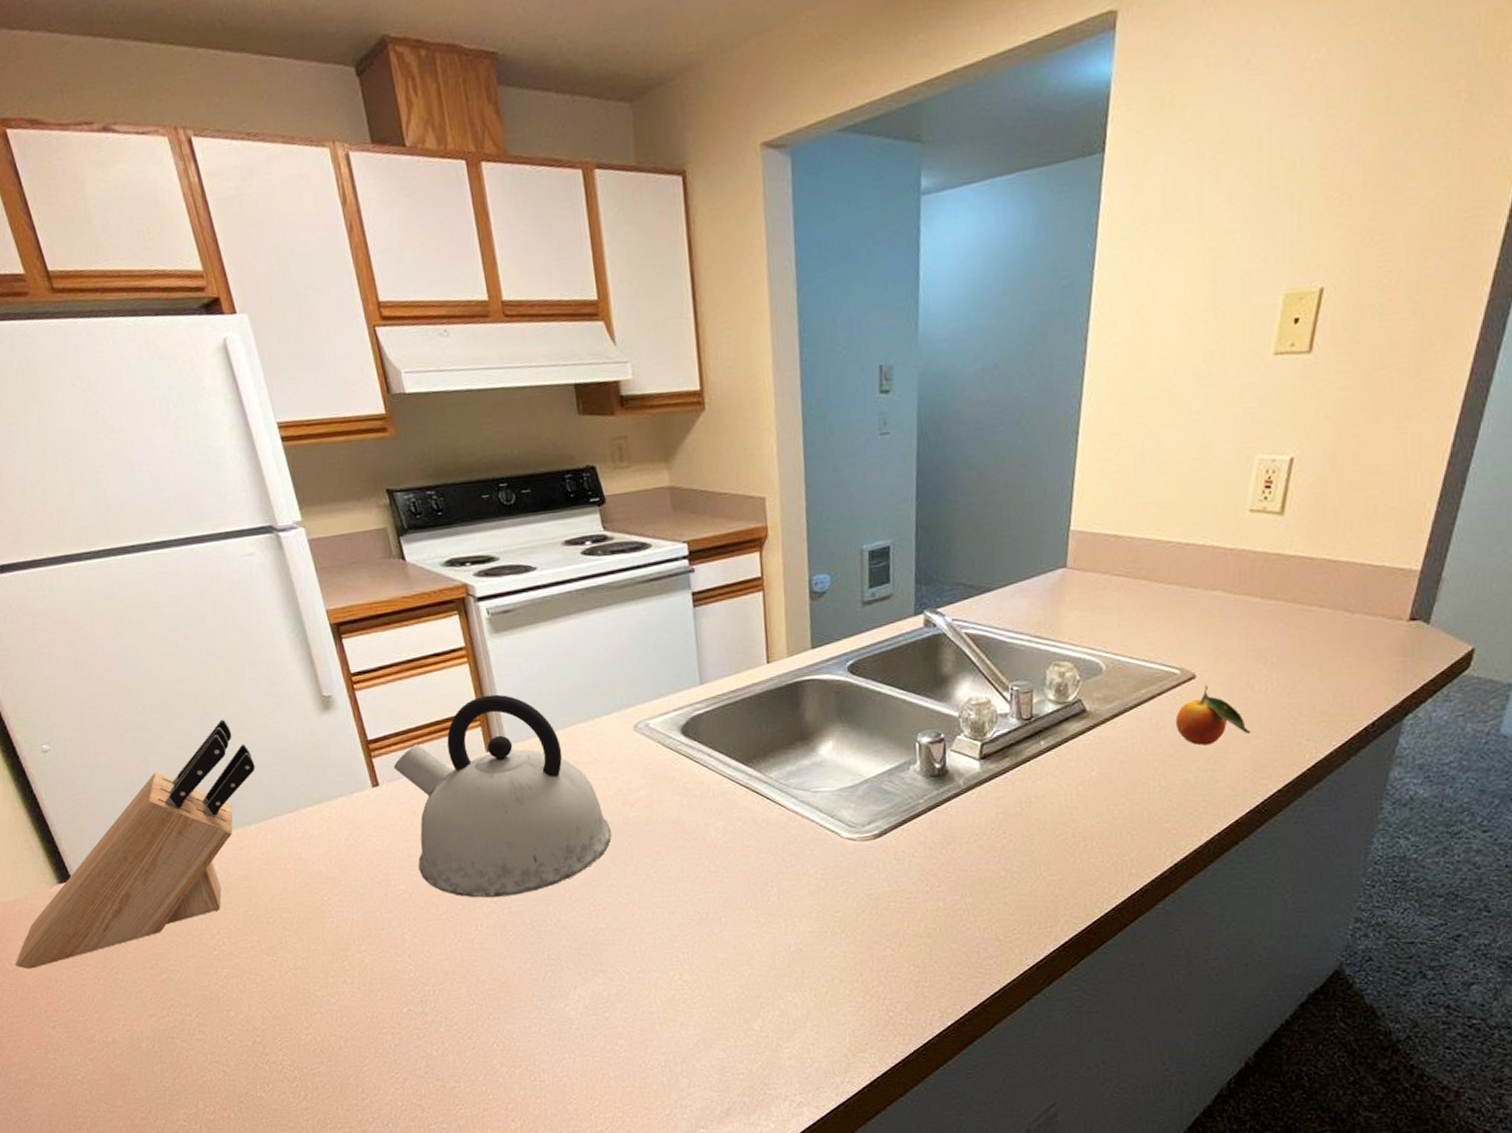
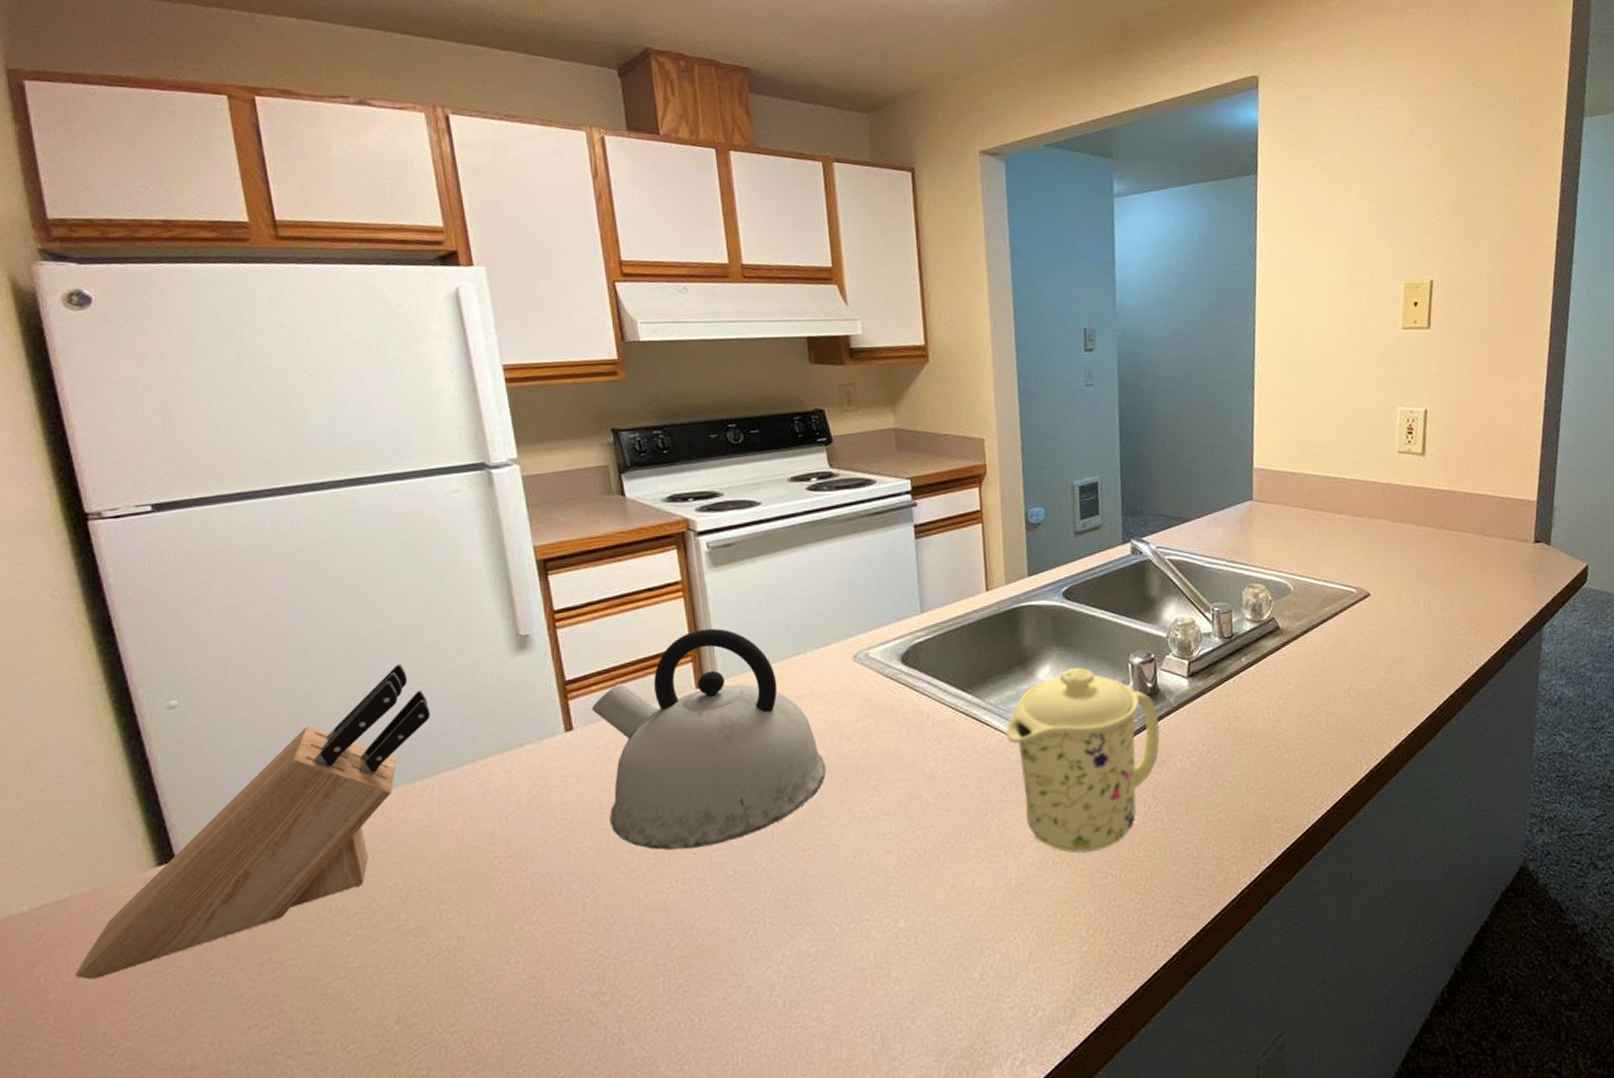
mug: none [786,745,946,925] -> present [1005,667,1160,853]
fruit: present [1175,685,1251,746] -> none [1357,602,1422,657]

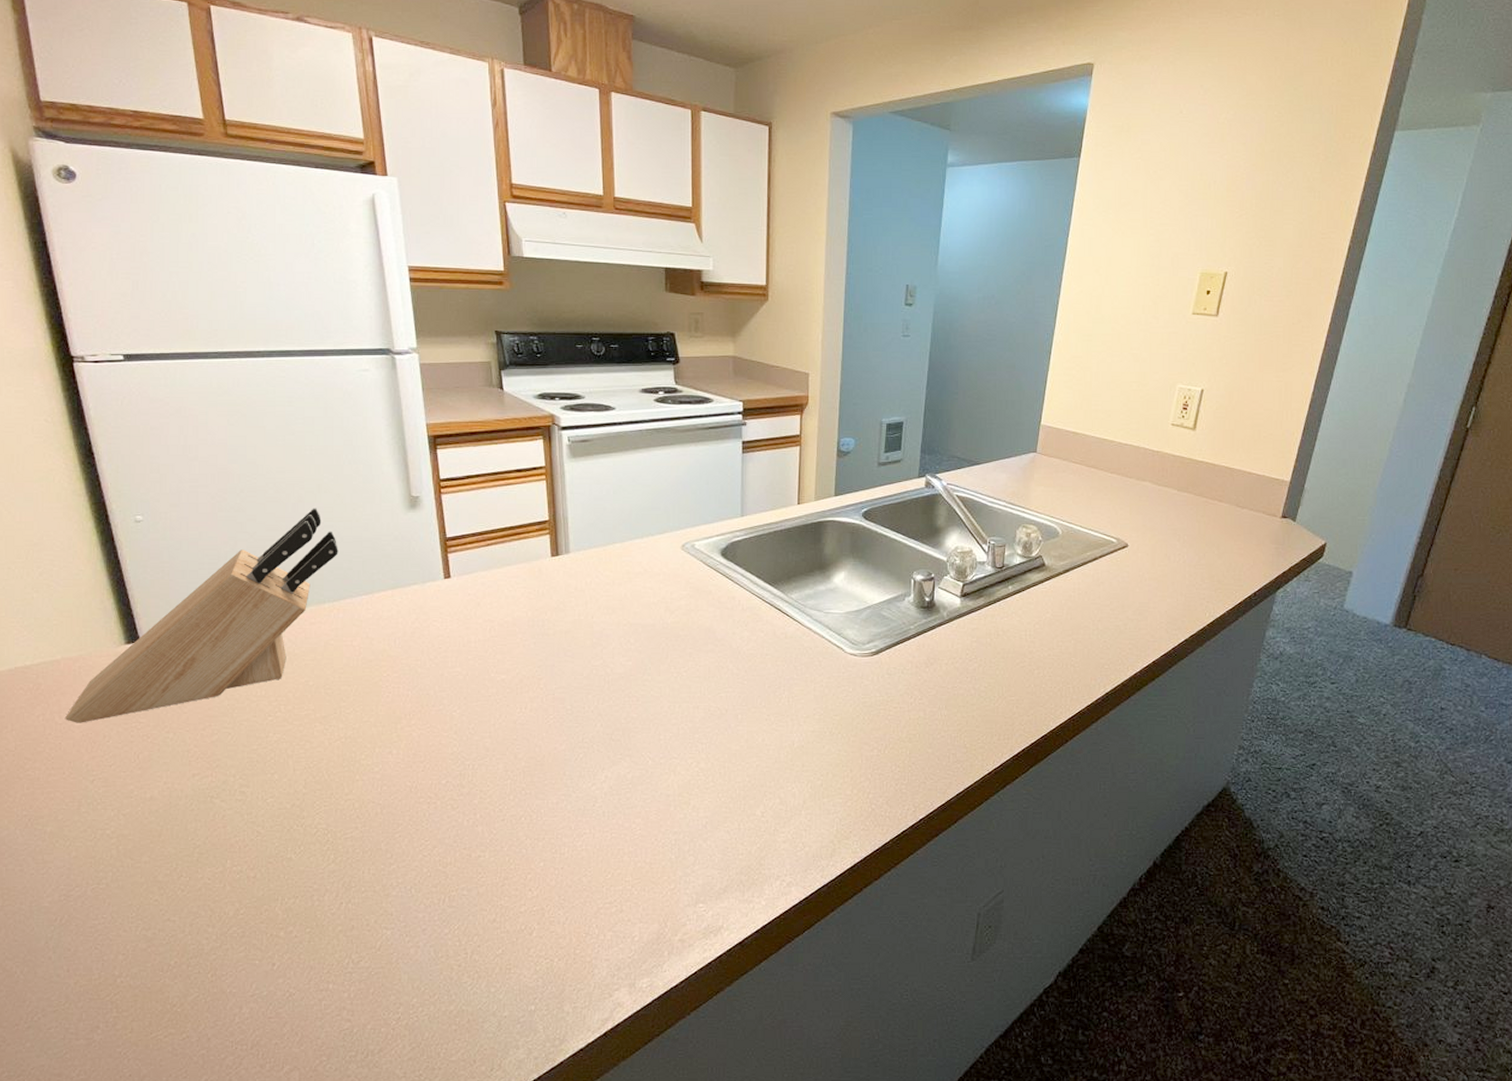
kettle: present [591,628,826,851] -> none [466,508,652,684]
mug: present [1005,667,1160,853] -> none [802,578,931,728]

